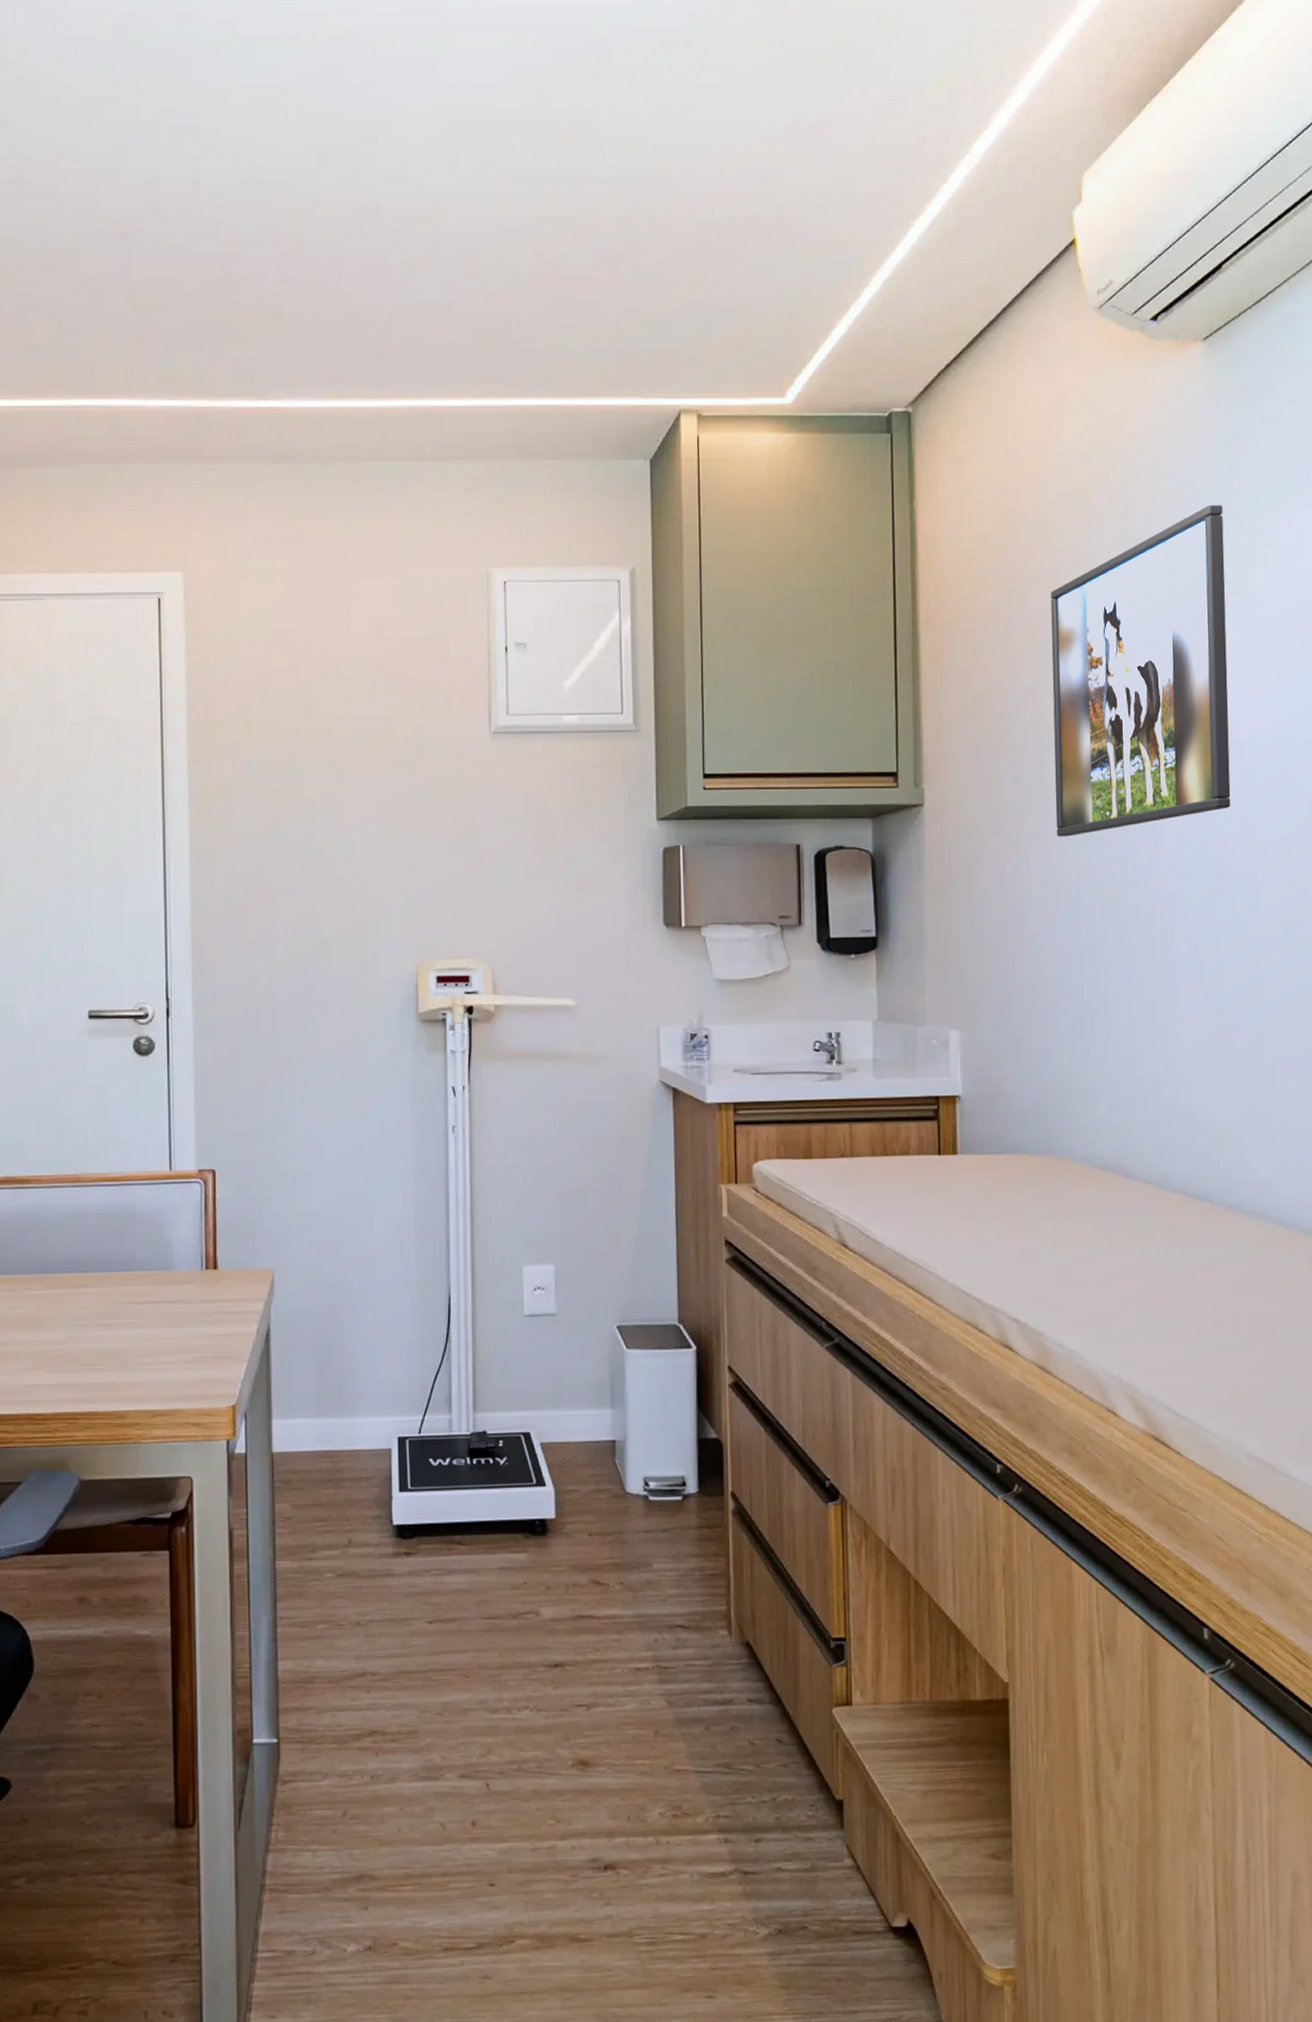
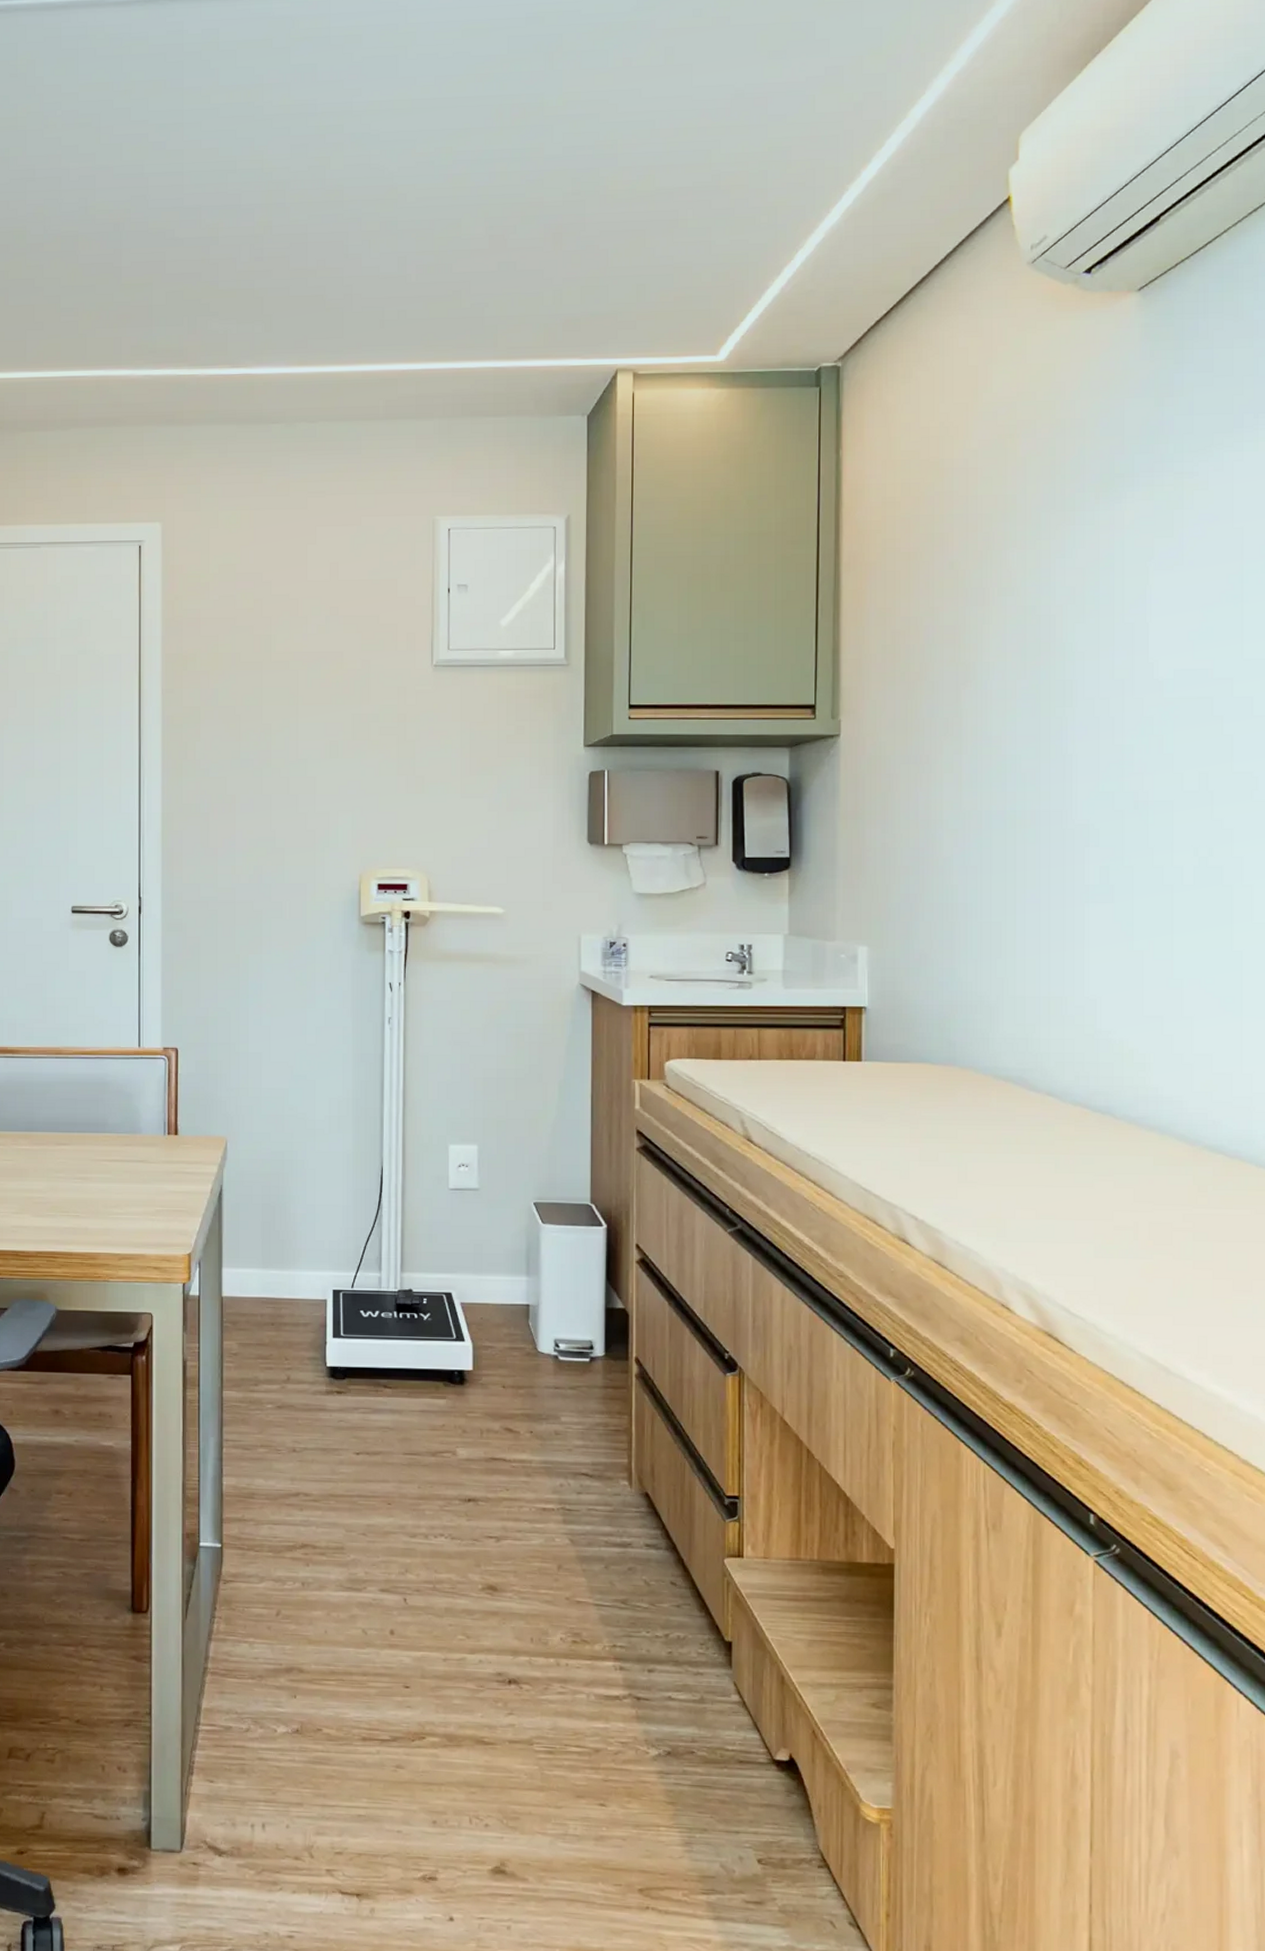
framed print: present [1051,505,1231,837] -> none [970,450,1152,767]

